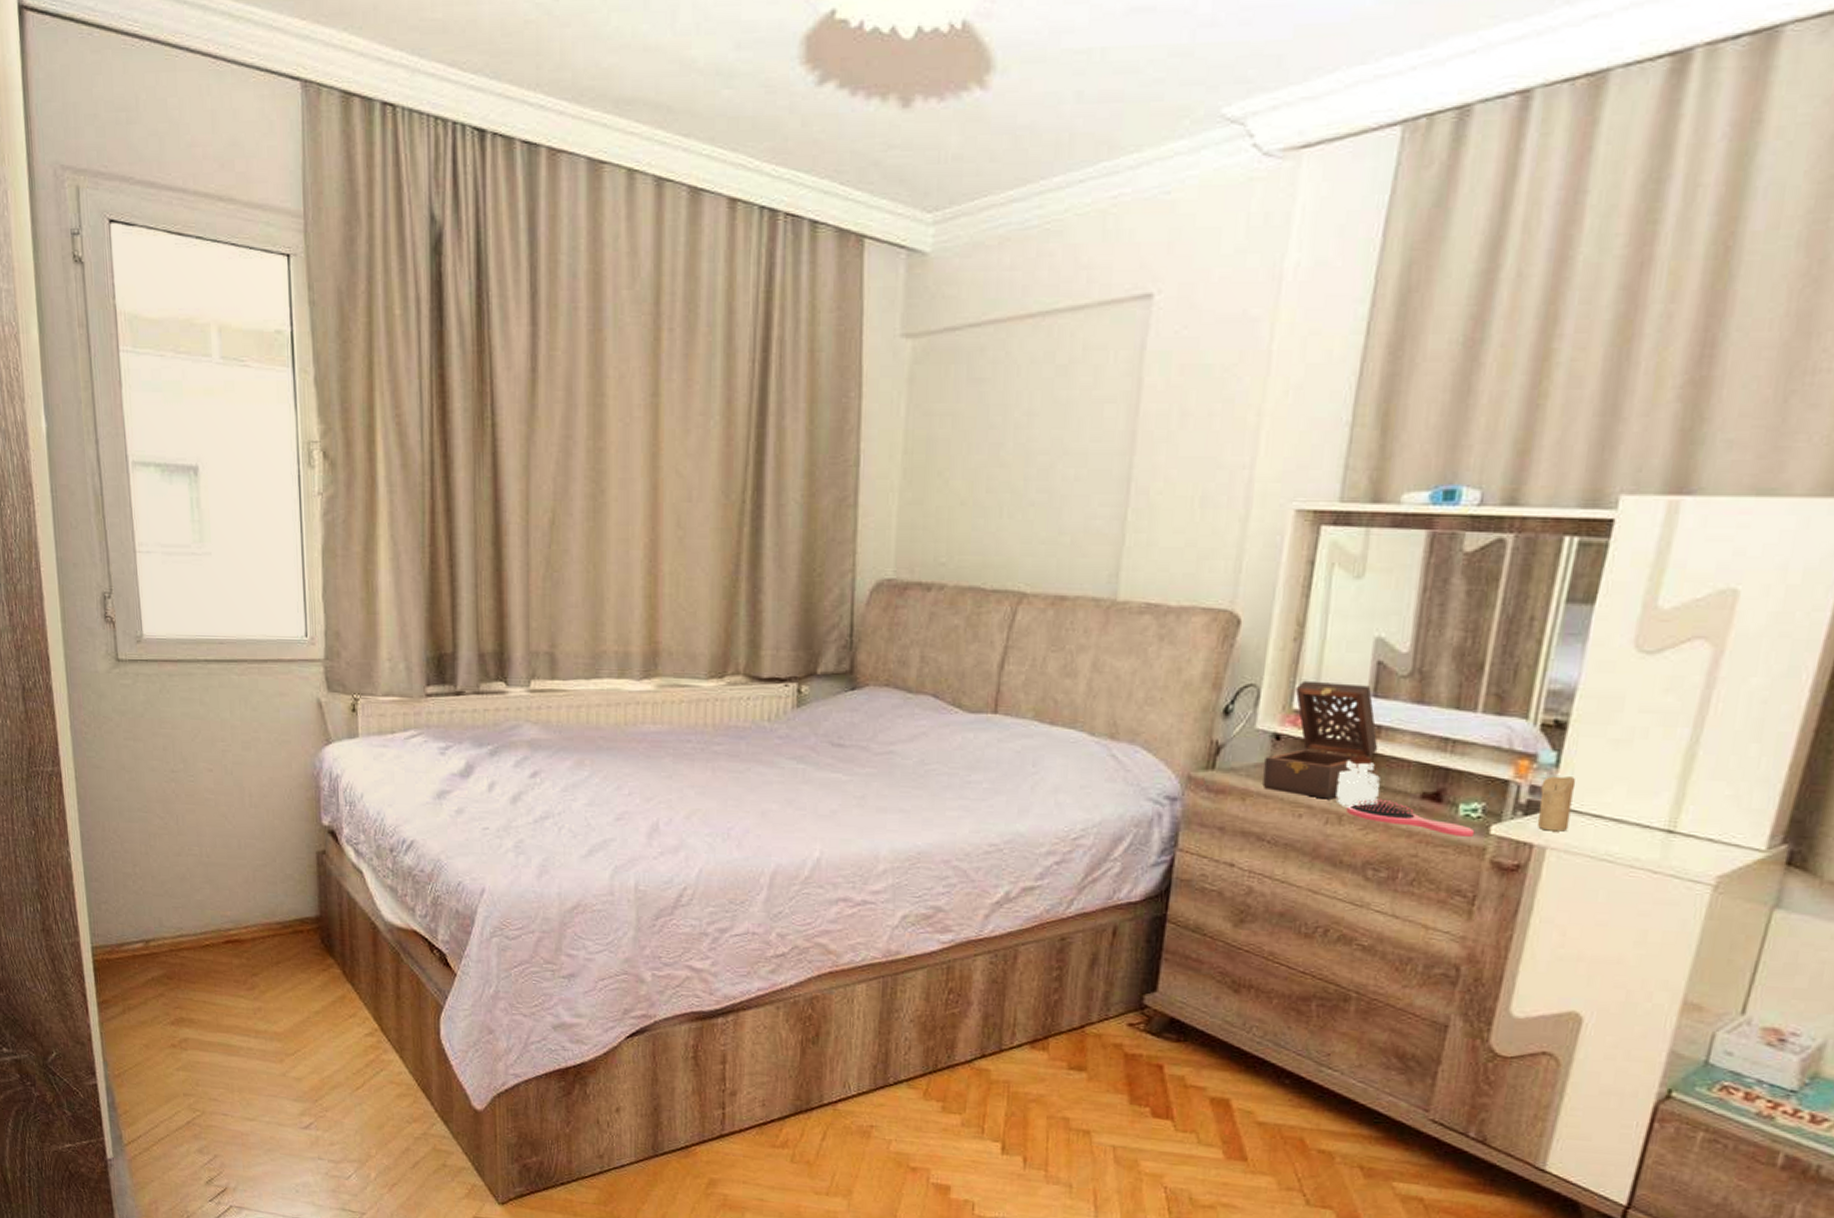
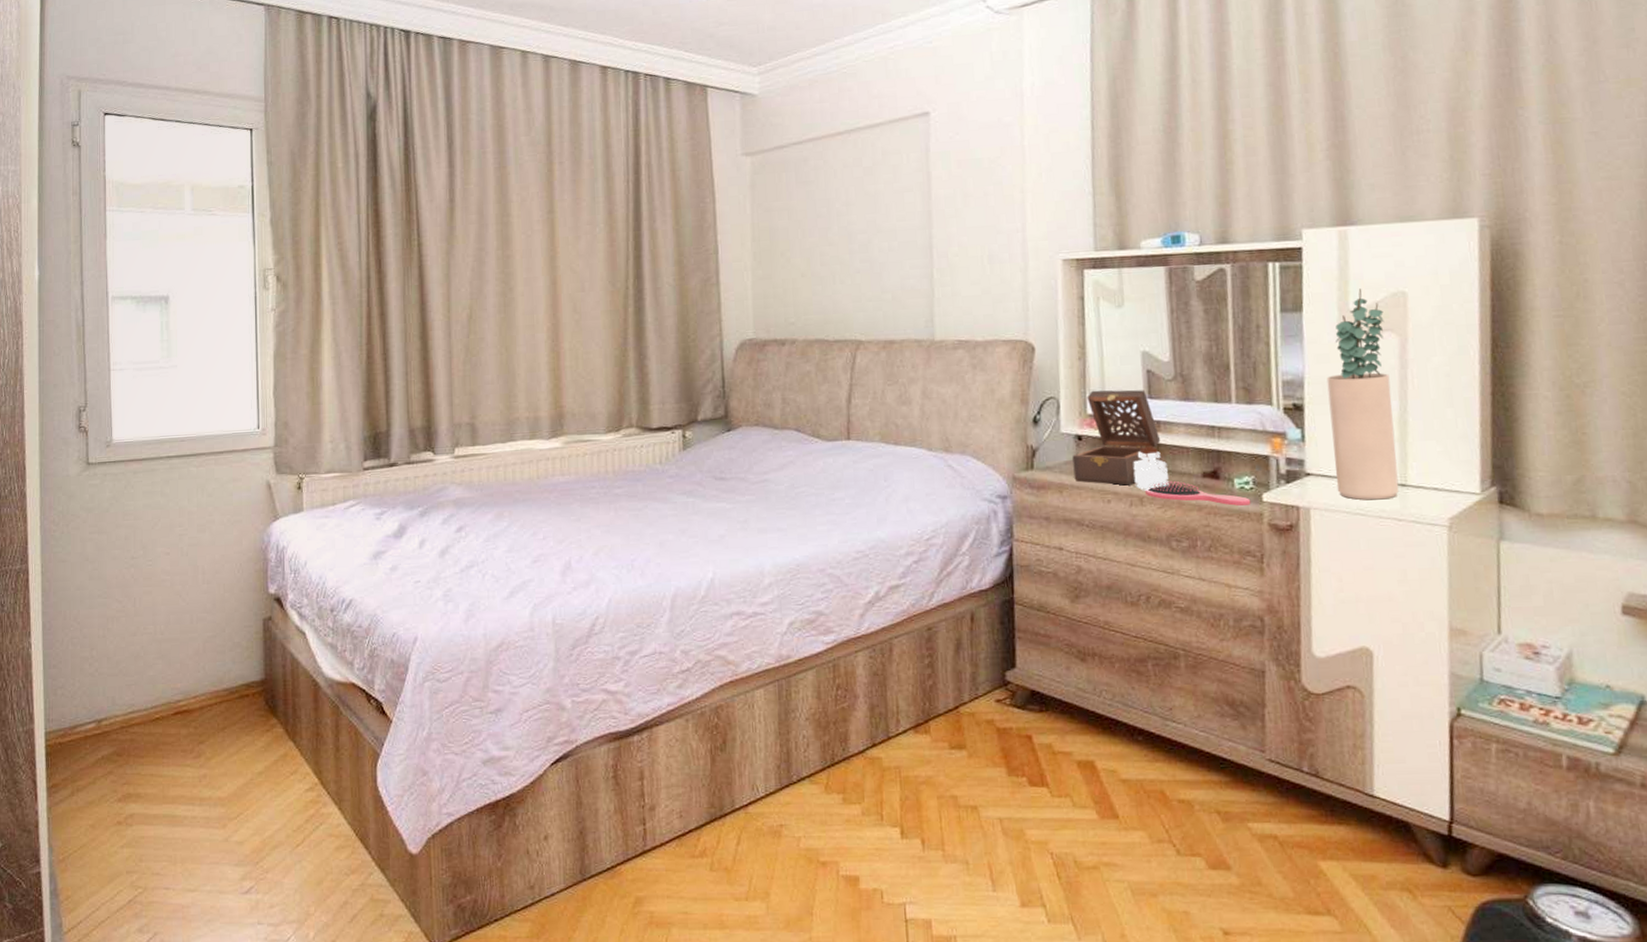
candle: present [1538,776,1576,832] -> none [1294,448,1324,494]
vase: none [1585,580,1702,847] -> present [1326,288,1399,500]

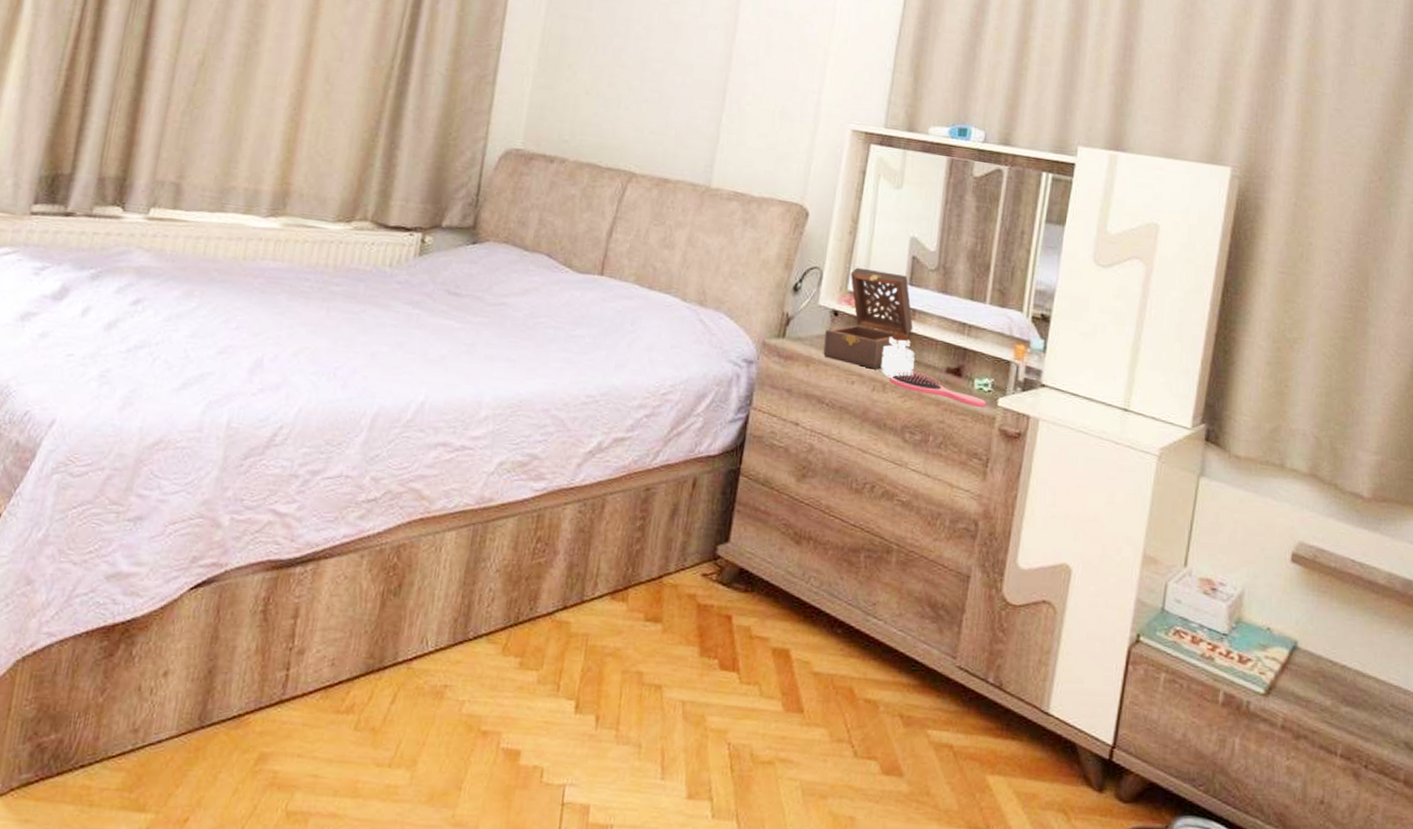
vase: present [1326,288,1399,500] -> none [1066,213,1136,422]

